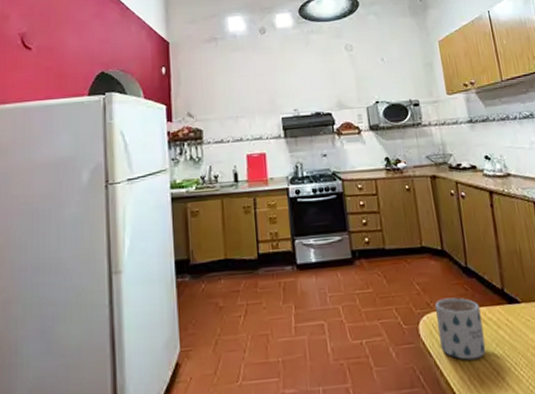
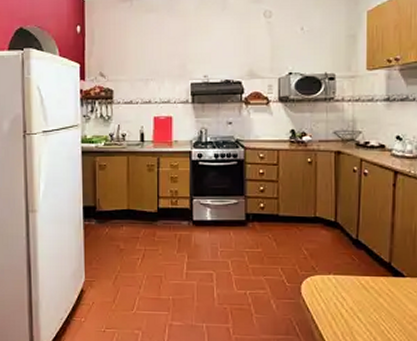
mug: present [435,297,486,360] -> none [320,265,364,320]

